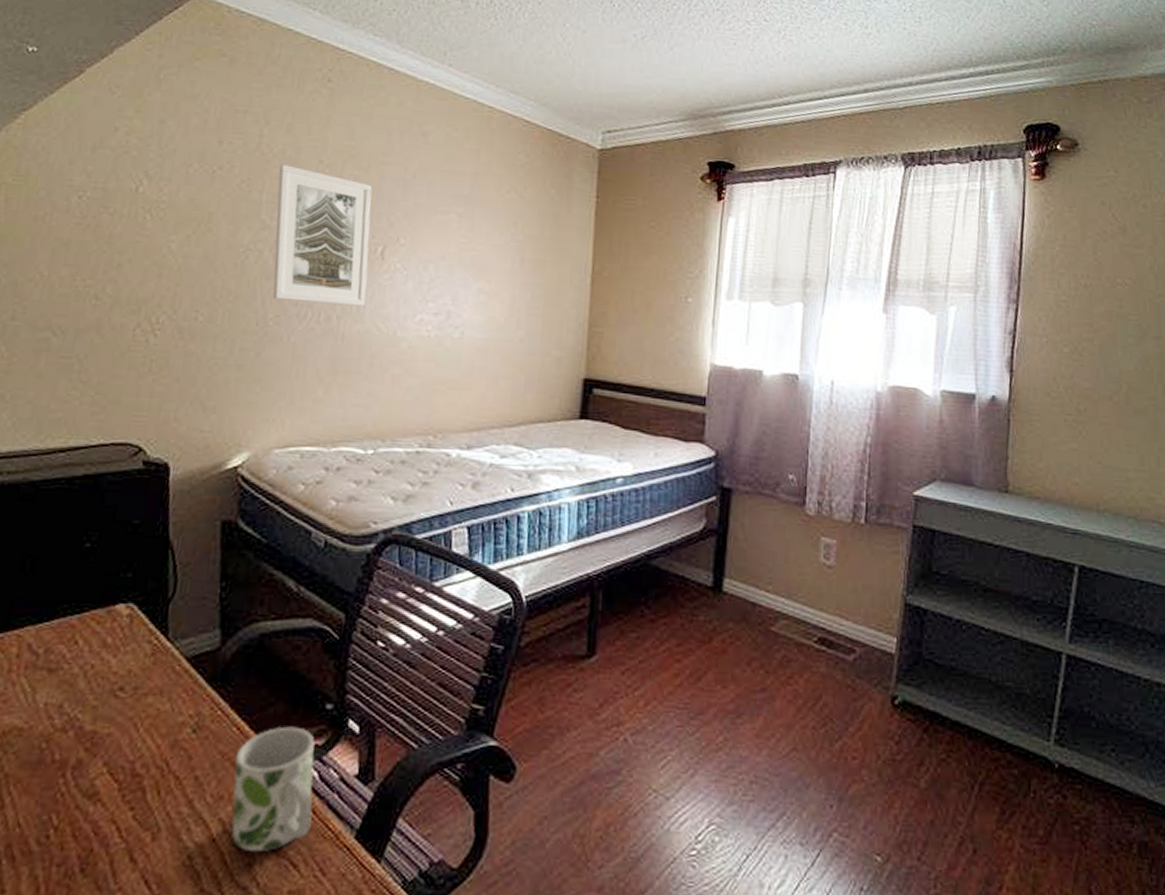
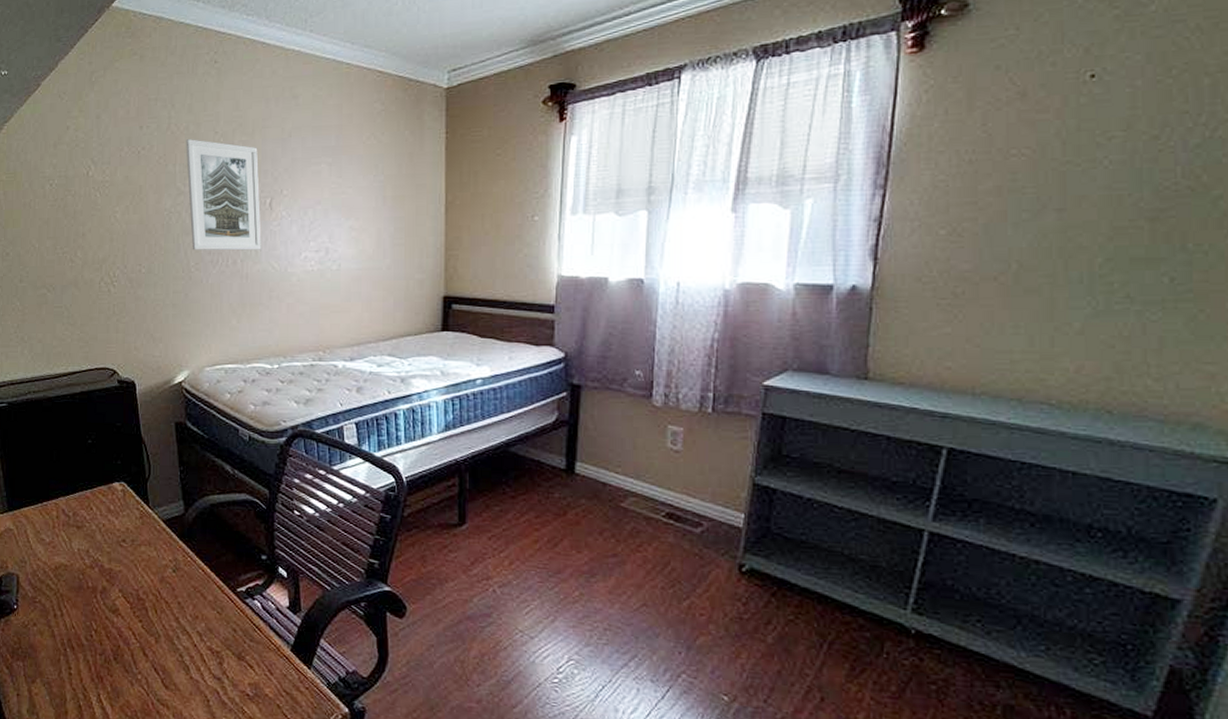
mug: present [231,726,315,853] -> none [203,570,259,656]

